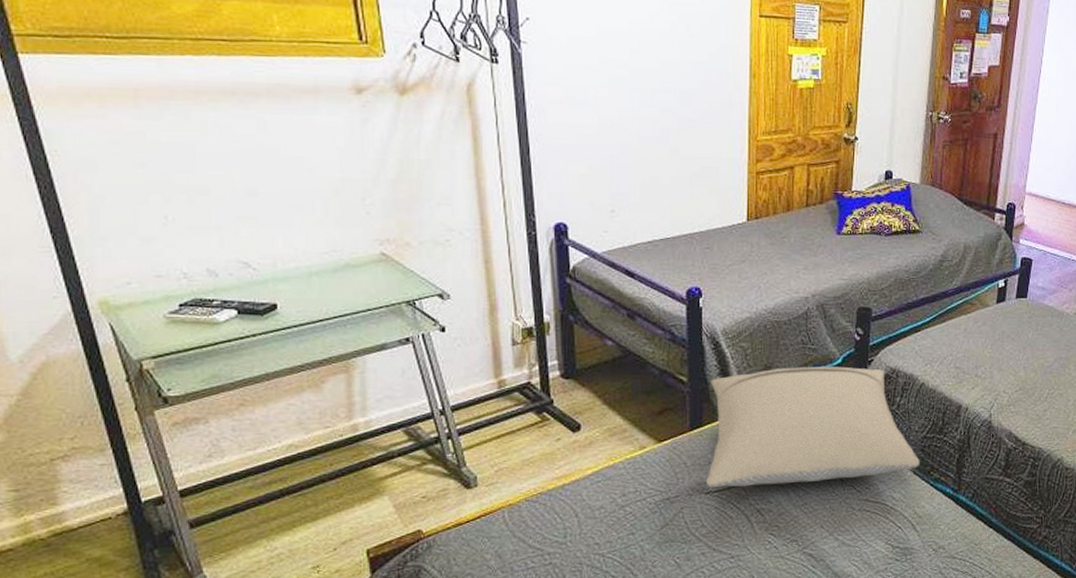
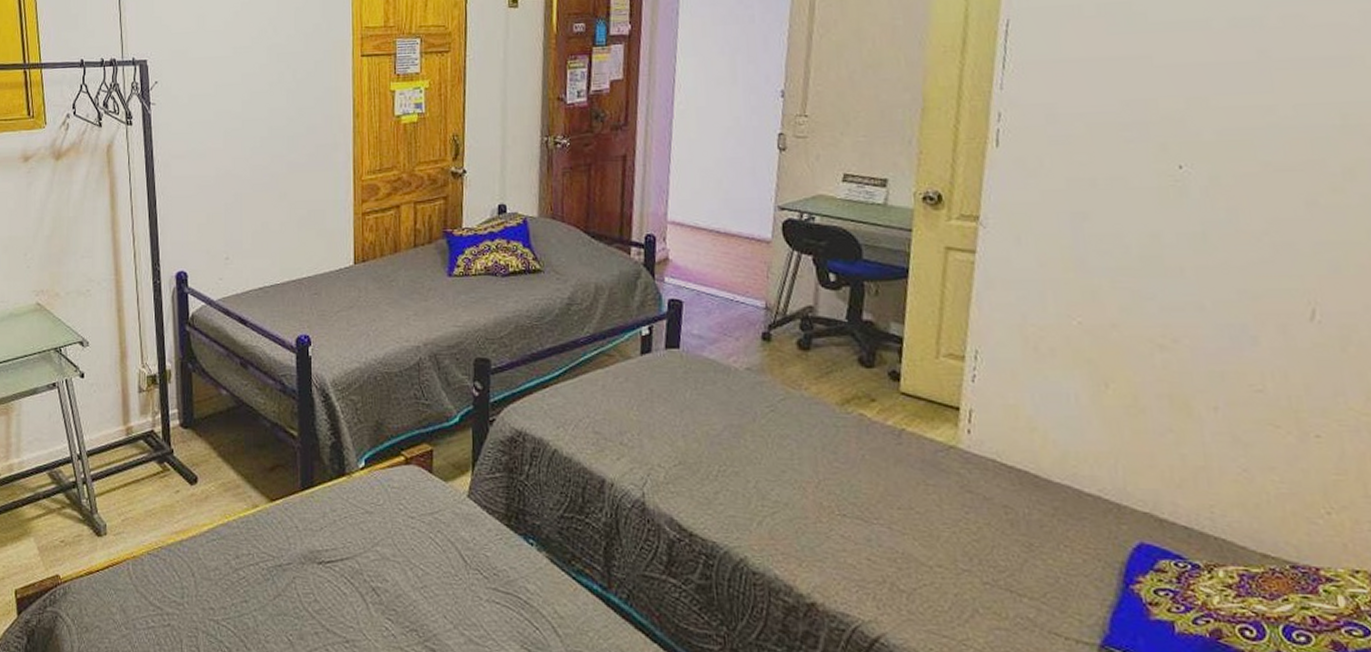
pillow: present [705,366,920,488] -> none [317,425,557,561]

